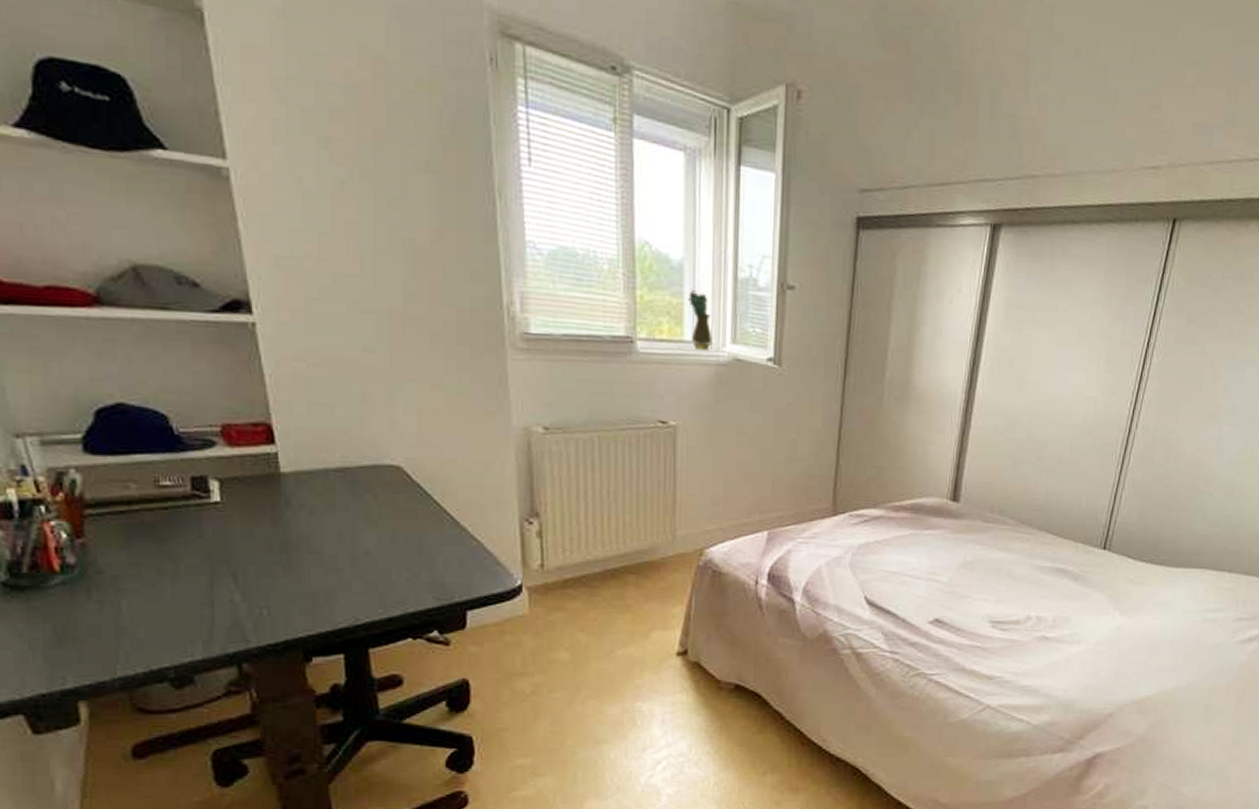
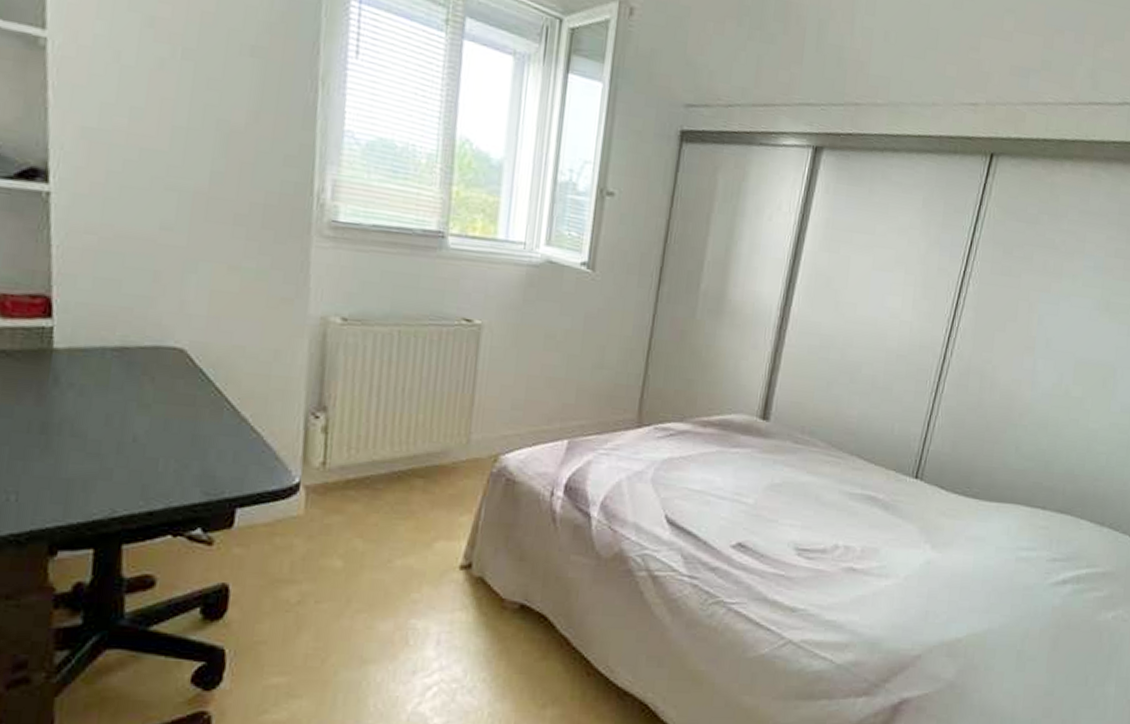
vase: present [688,288,712,350] -> none [505,188,527,251]

